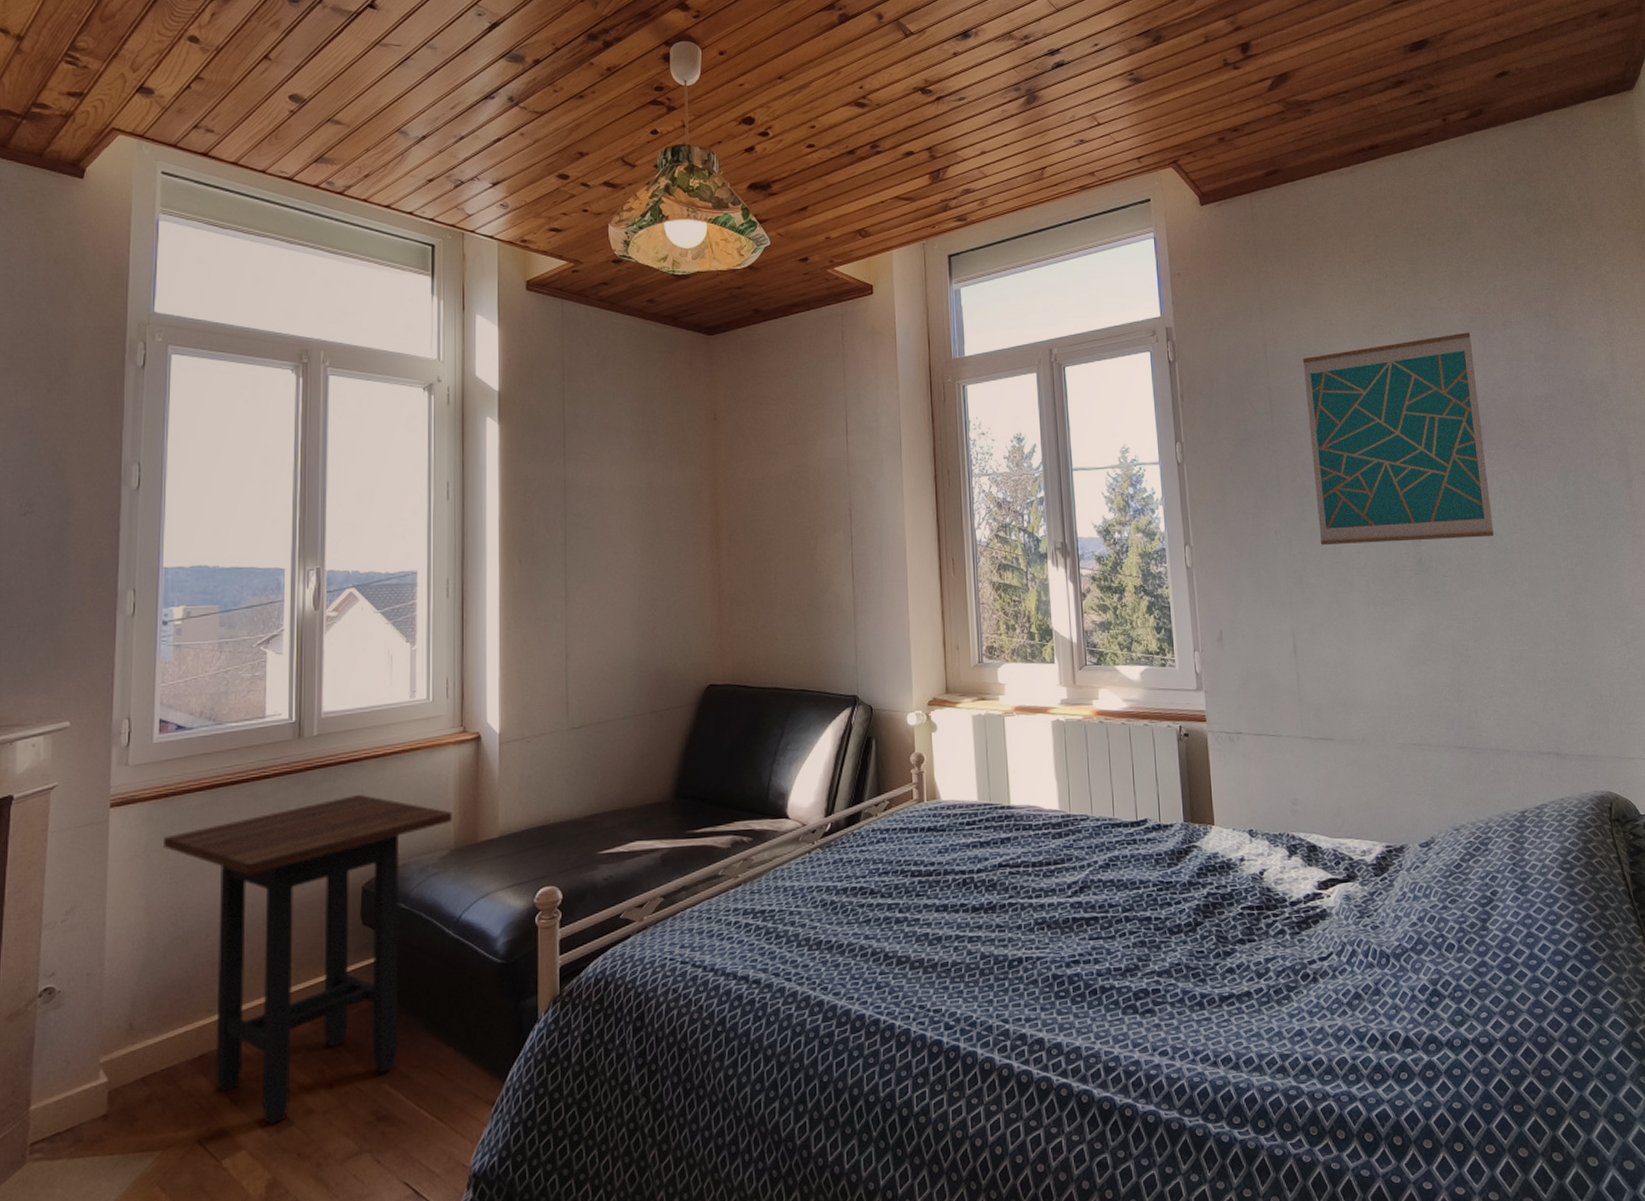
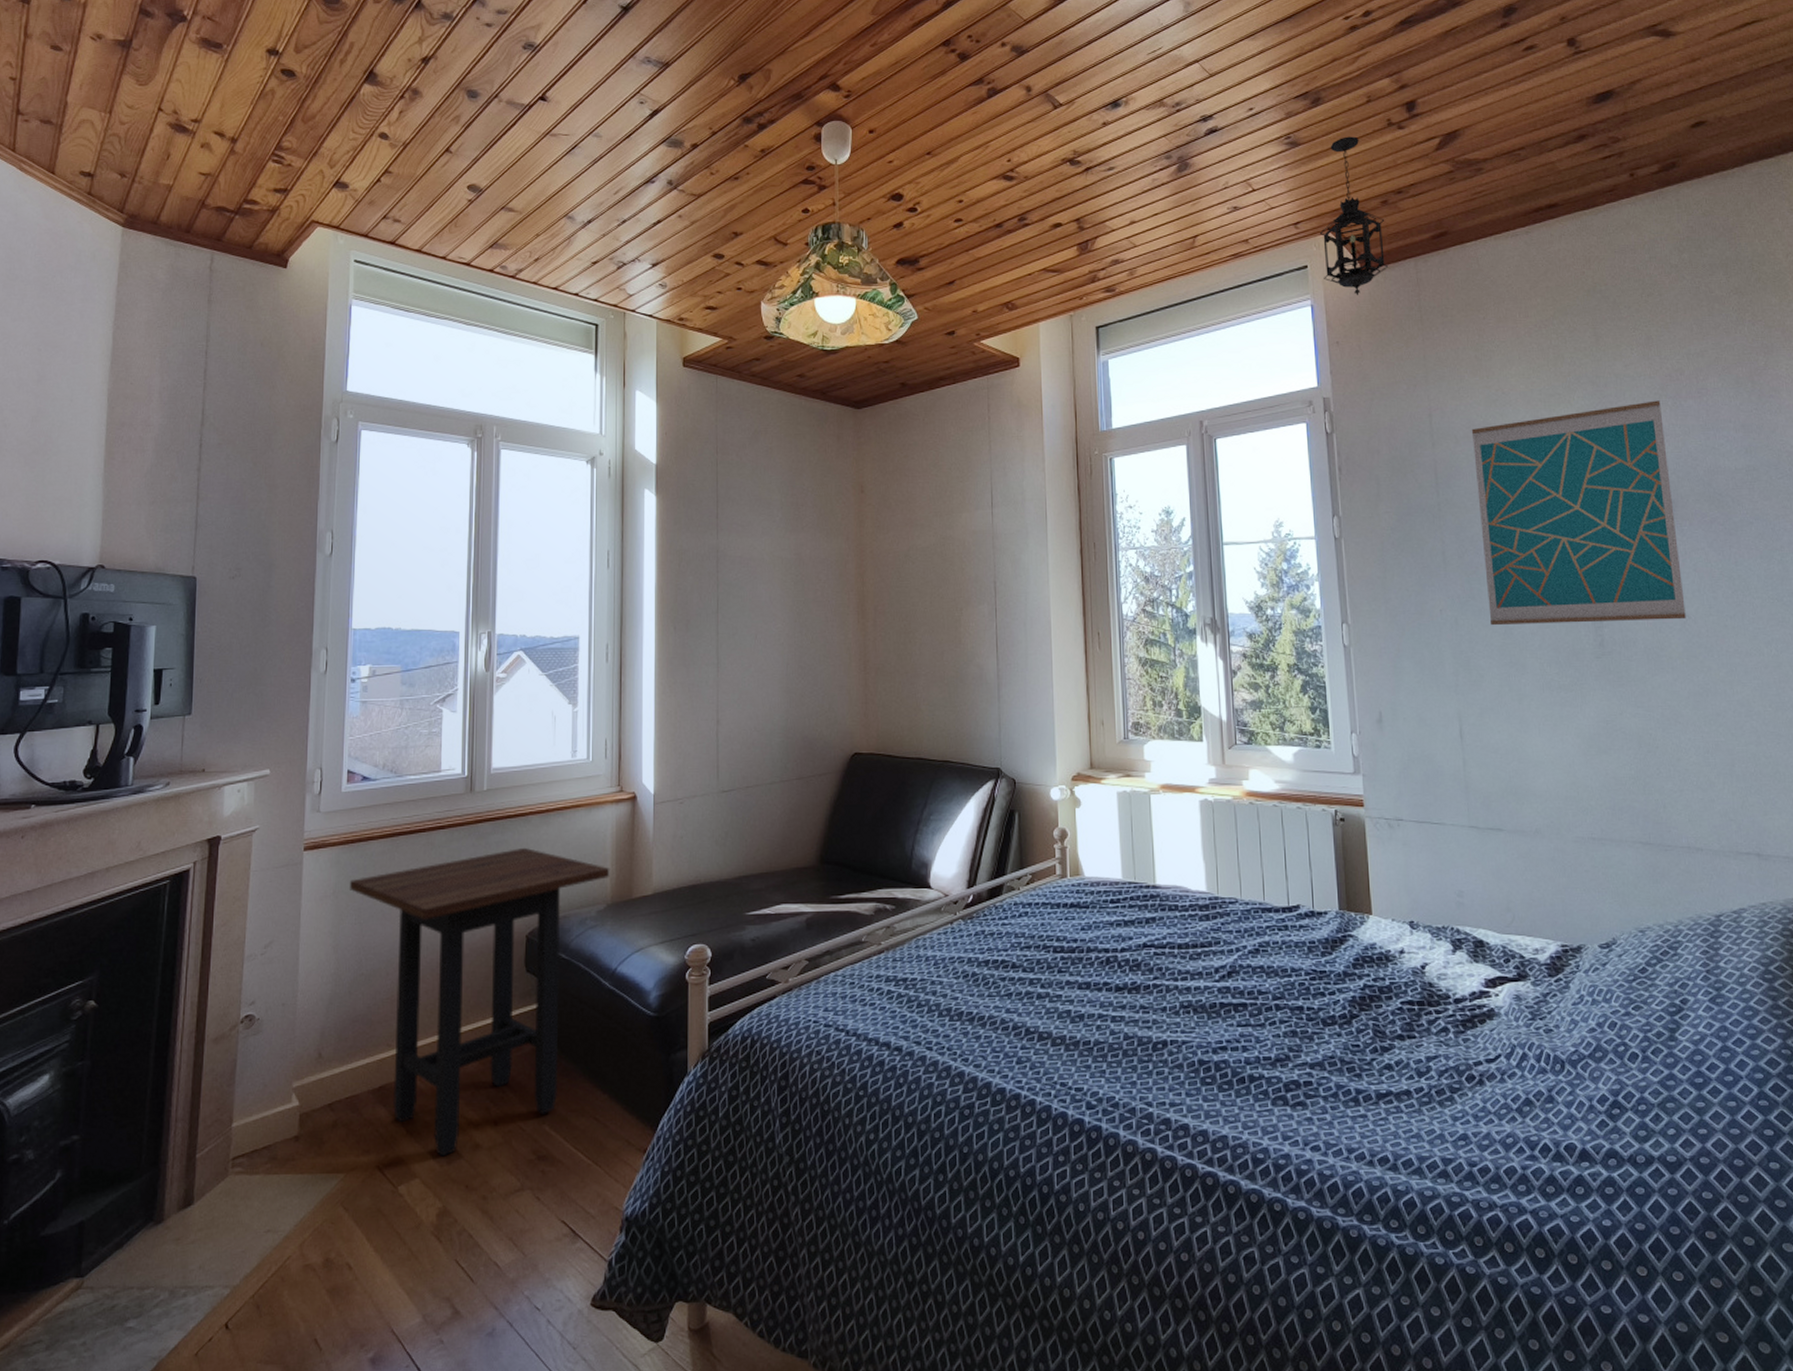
hanging lantern: none [1161,75,1226,228] -> present [1319,136,1389,295]

